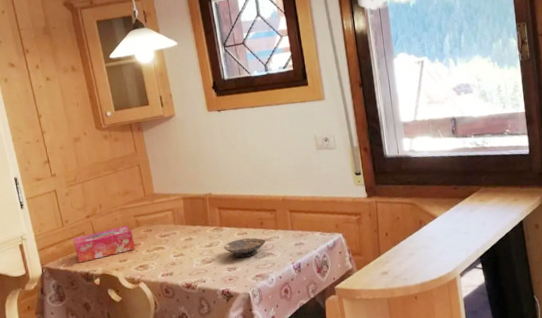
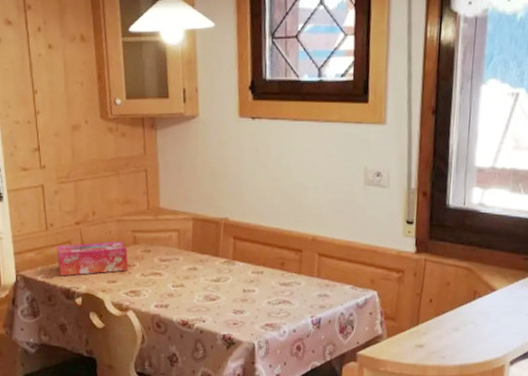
bowl: present [223,237,266,258] -> none [233,278,285,301]

